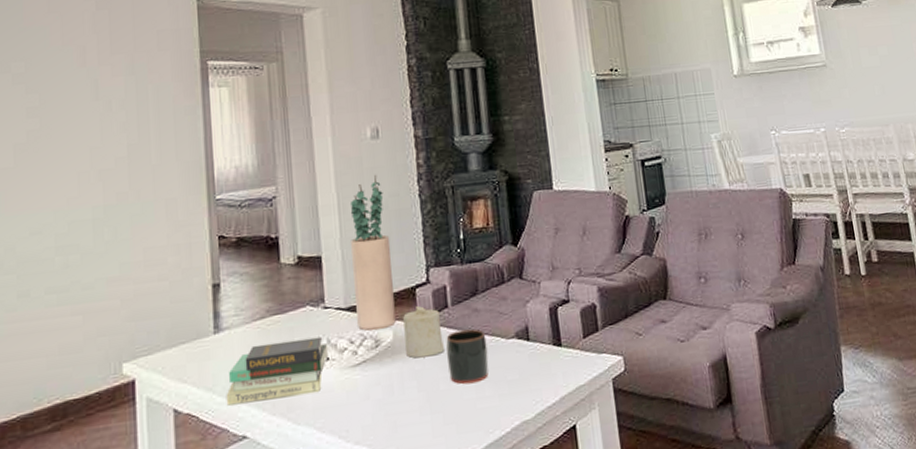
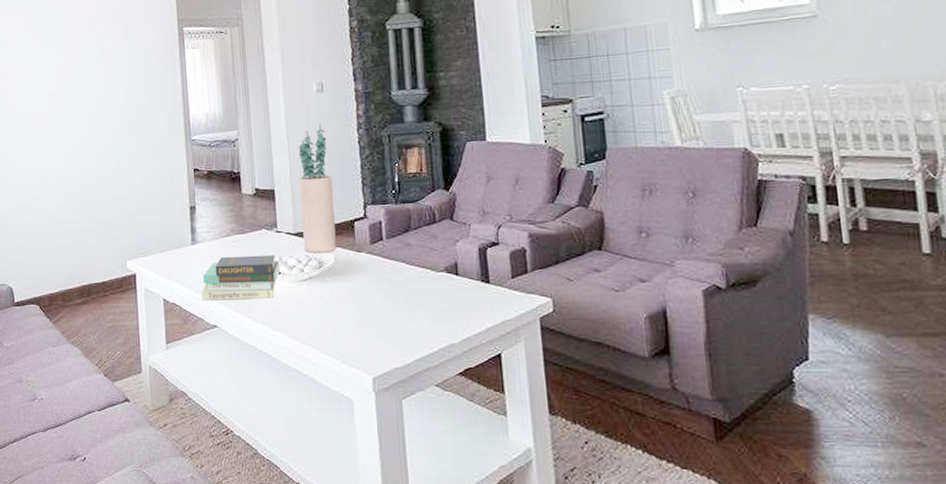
candle: present [403,305,444,359] -> none [343,236,379,280]
mug: present [446,329,489,384] -> none [380,260,419,307]

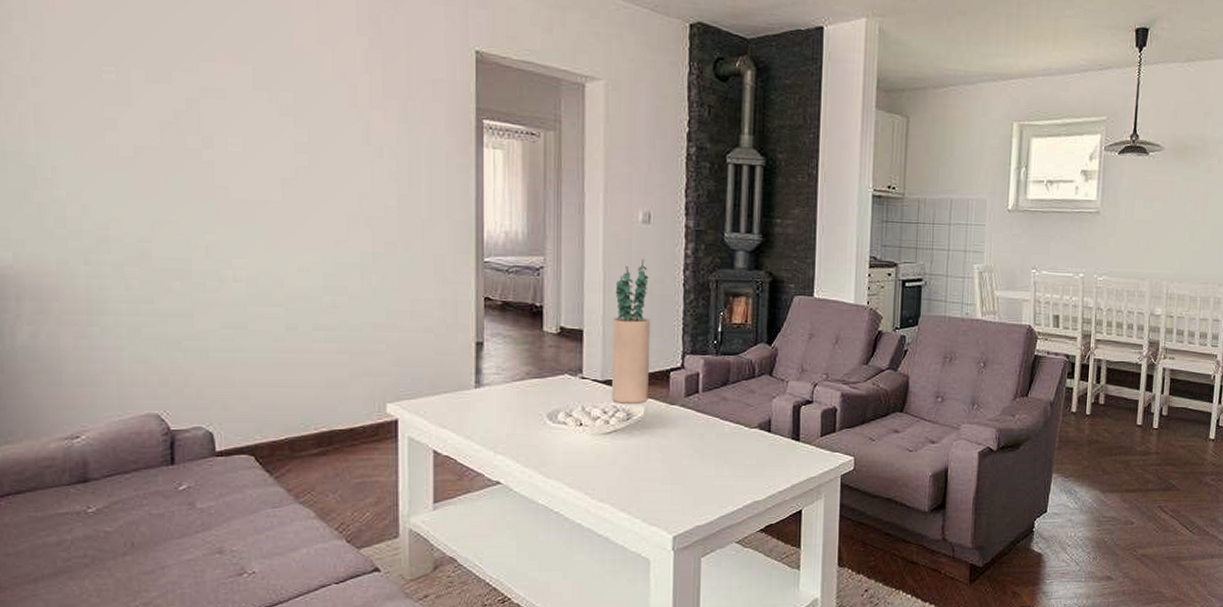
books: present [201,255,280,301] -> none [483,403,582,454]

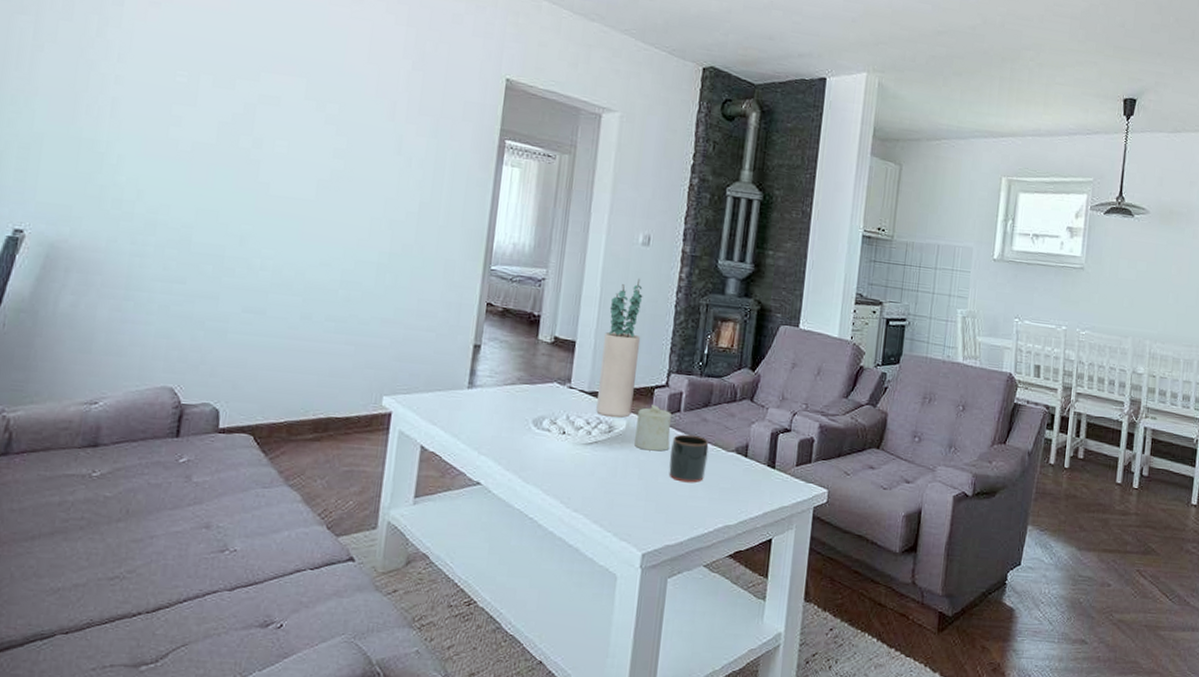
candle: none [655,387,691,434] -> present [634,404,673,452]
mug: none [692,415,731,463] -> present [669,434,709,483]

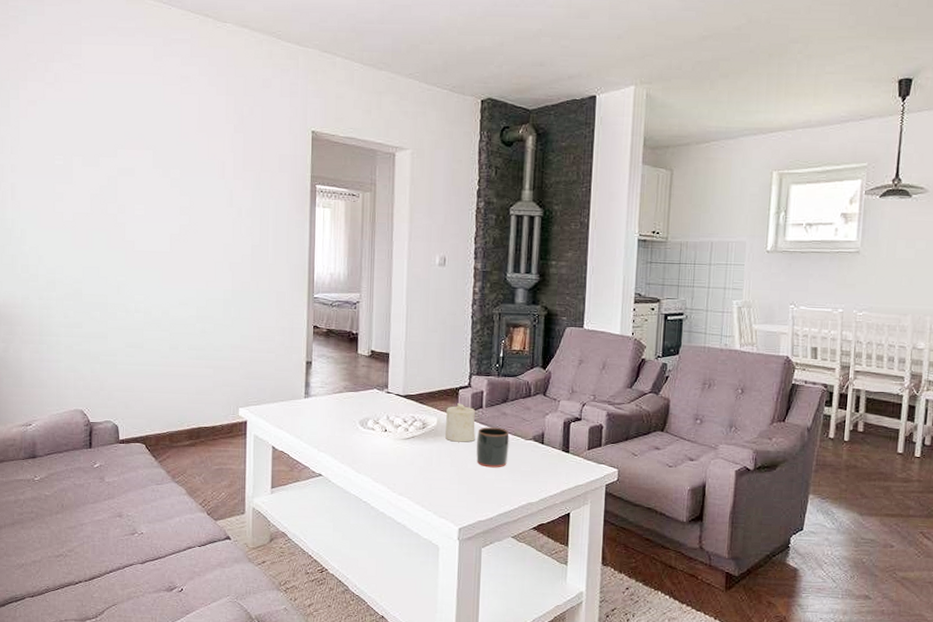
vase: present [596,279,643,419] -> none [411,296,444,416]

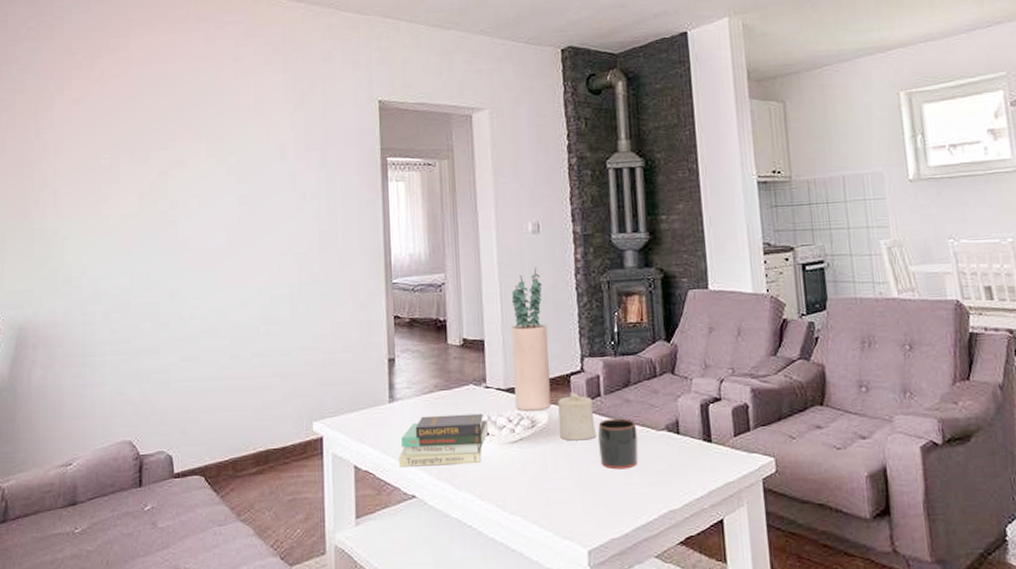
books: none [309,411,387,453] -> present [398,413,489,467]
vase: none [411,296,444,416] -> present [511,268,551,413]

